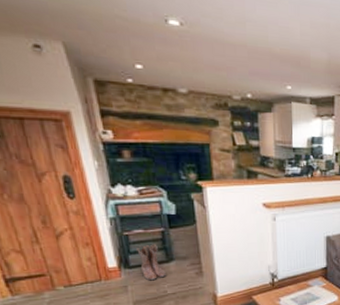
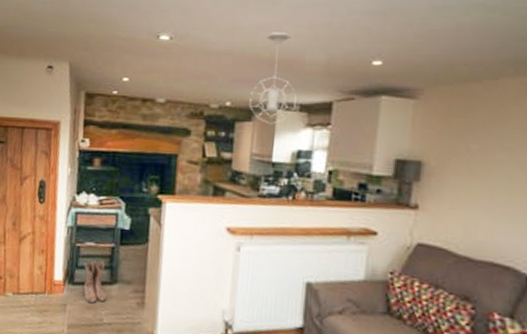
pendant light: none [268,27,307,115] -> present [249,32,297,124]

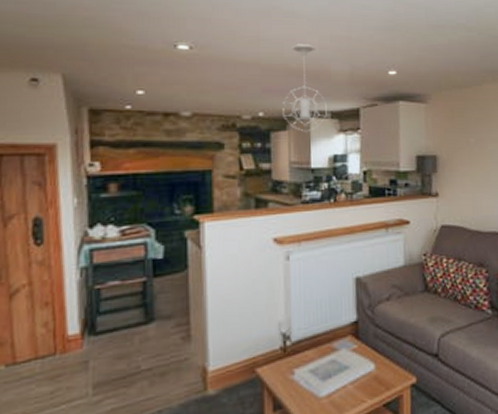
boots: present [83,260,107,303] -> none [108,299,144,351]

